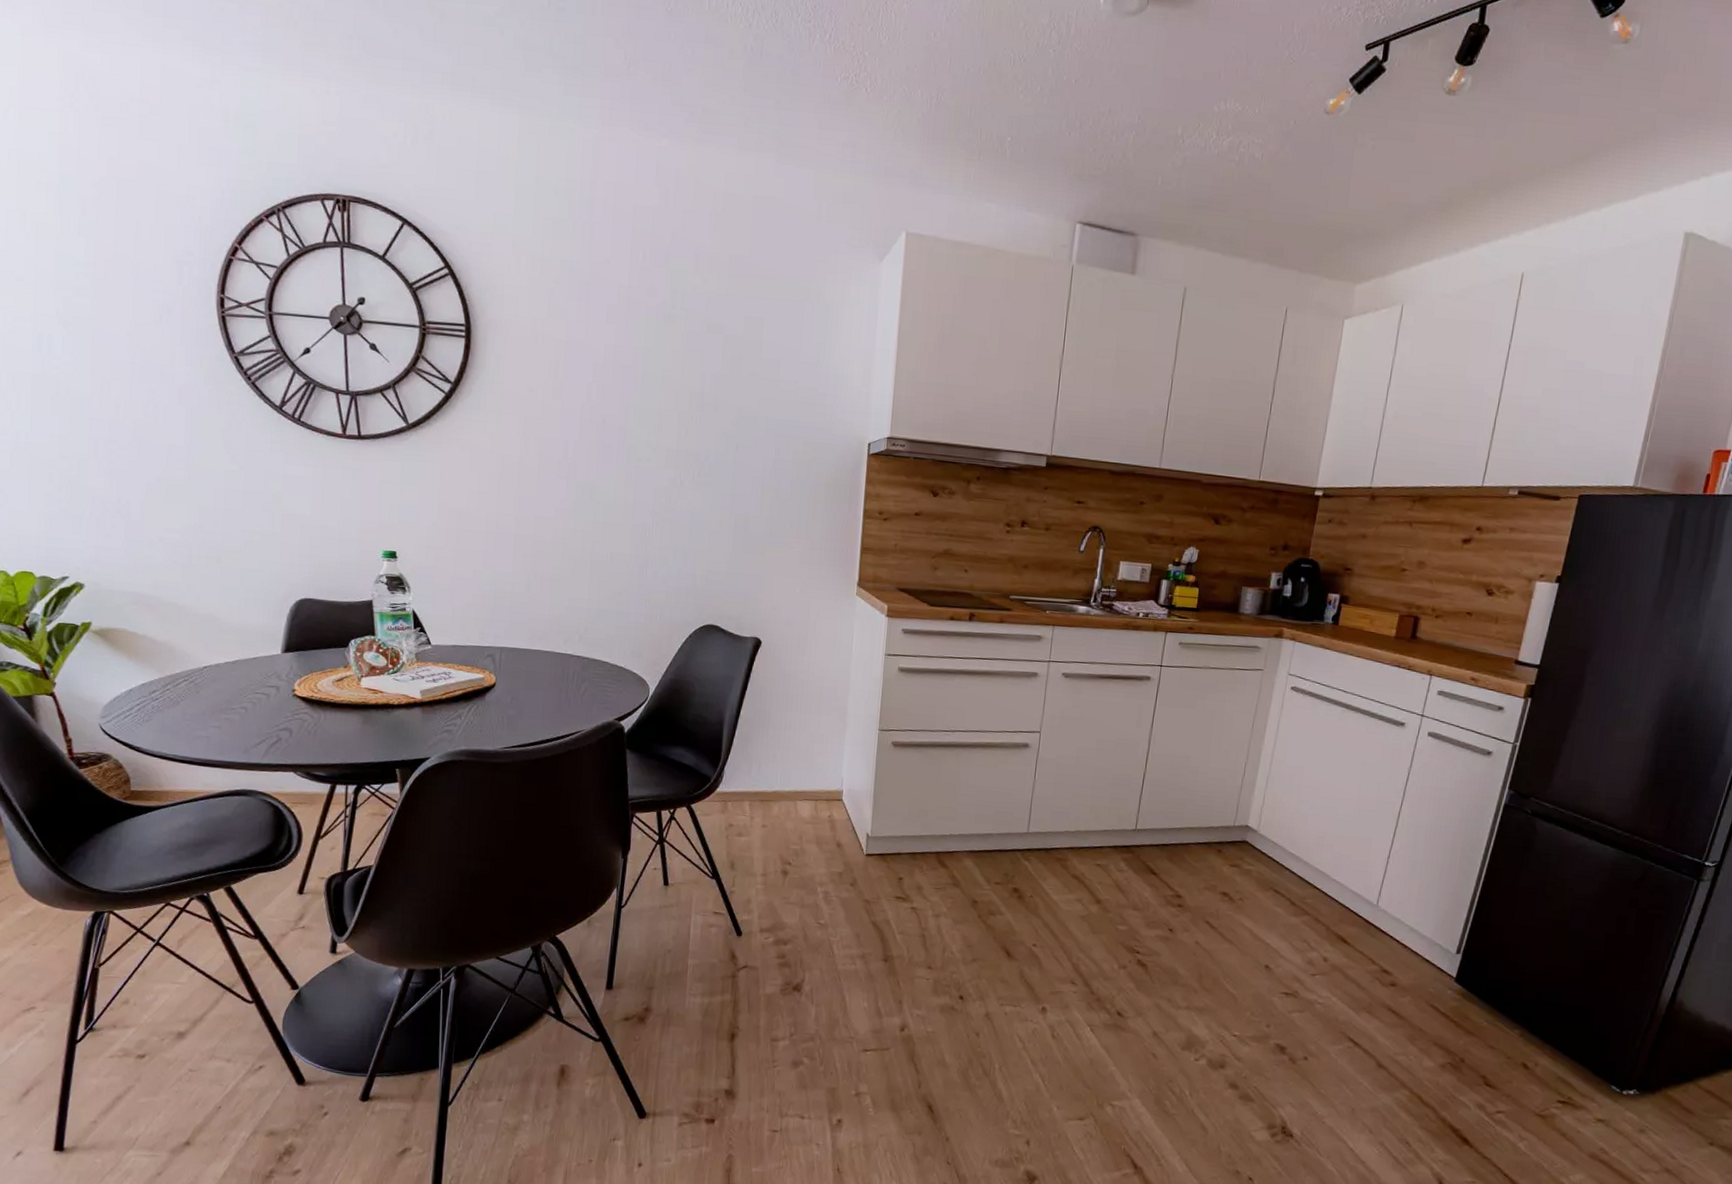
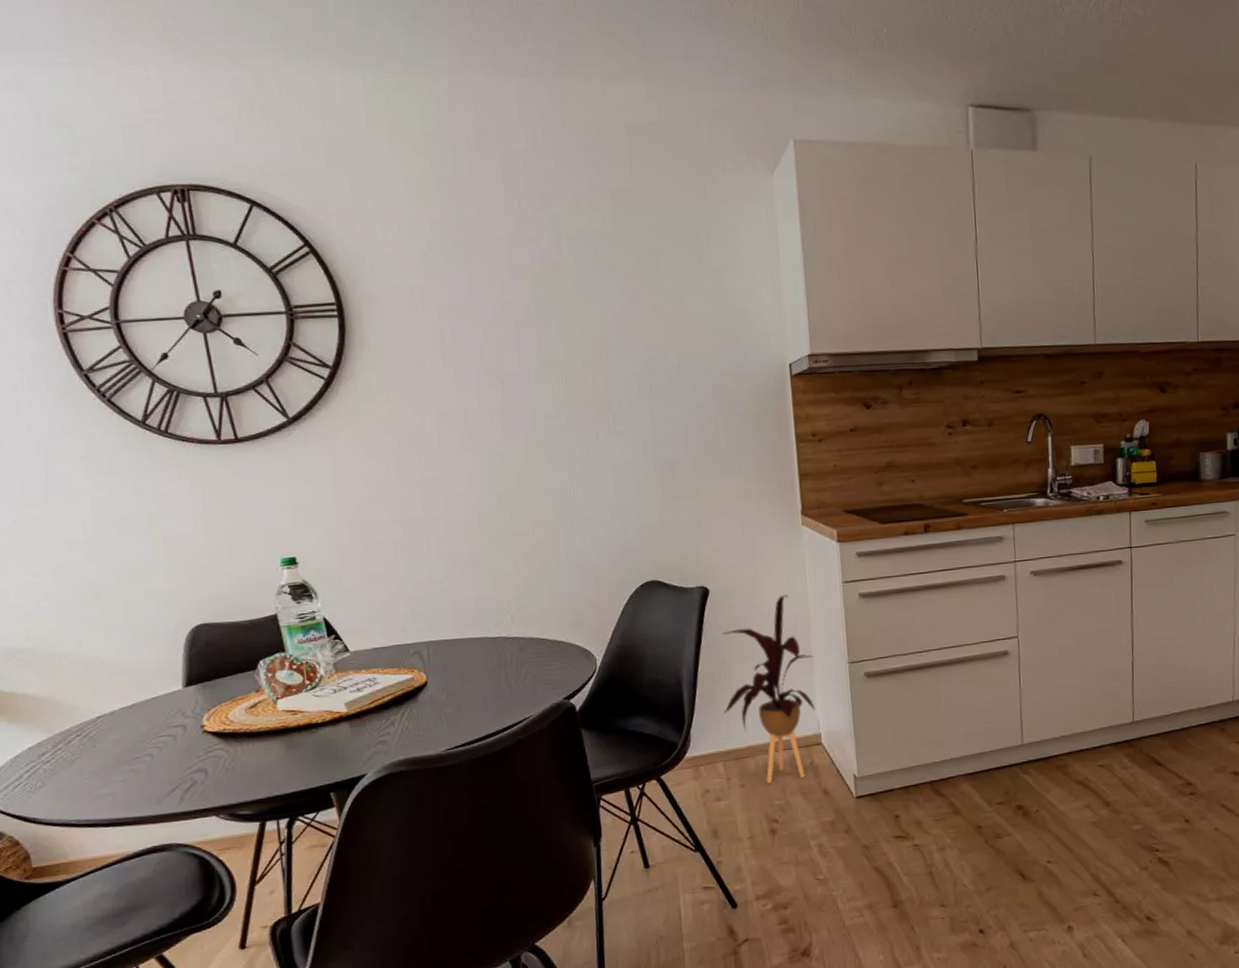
house plant: none [756,657,848,829] -> present [722,594,816,784]

